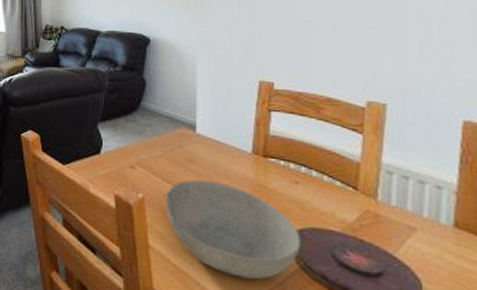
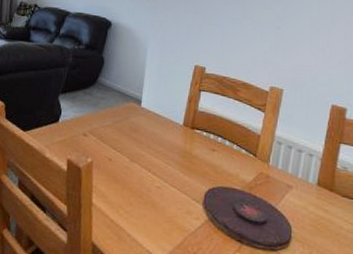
bowl: present [165,179,301,280] -> none [109,147,212,230]

